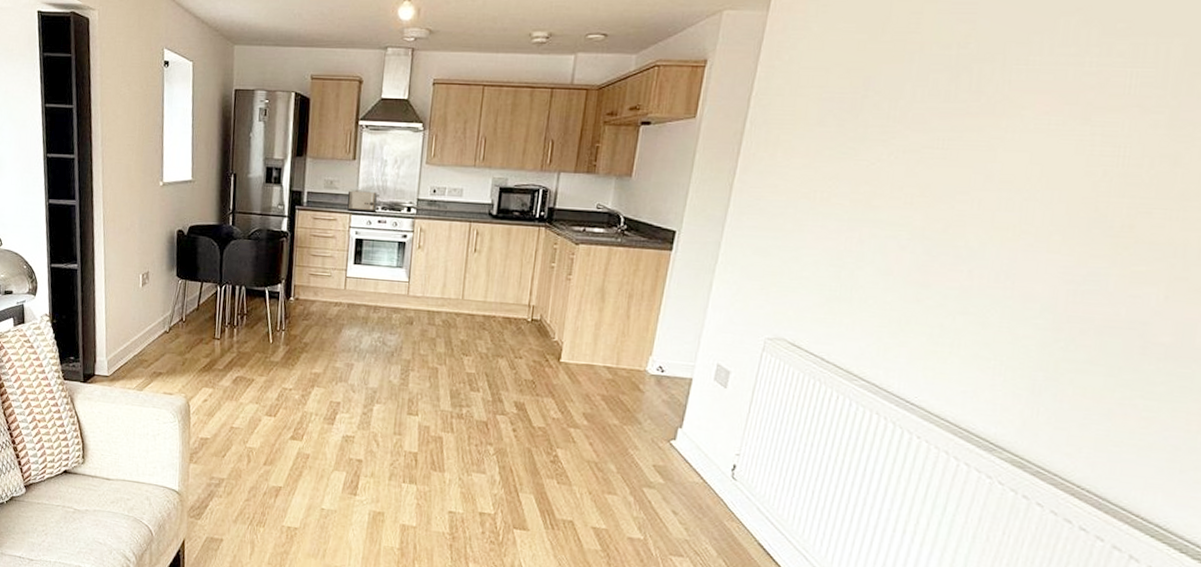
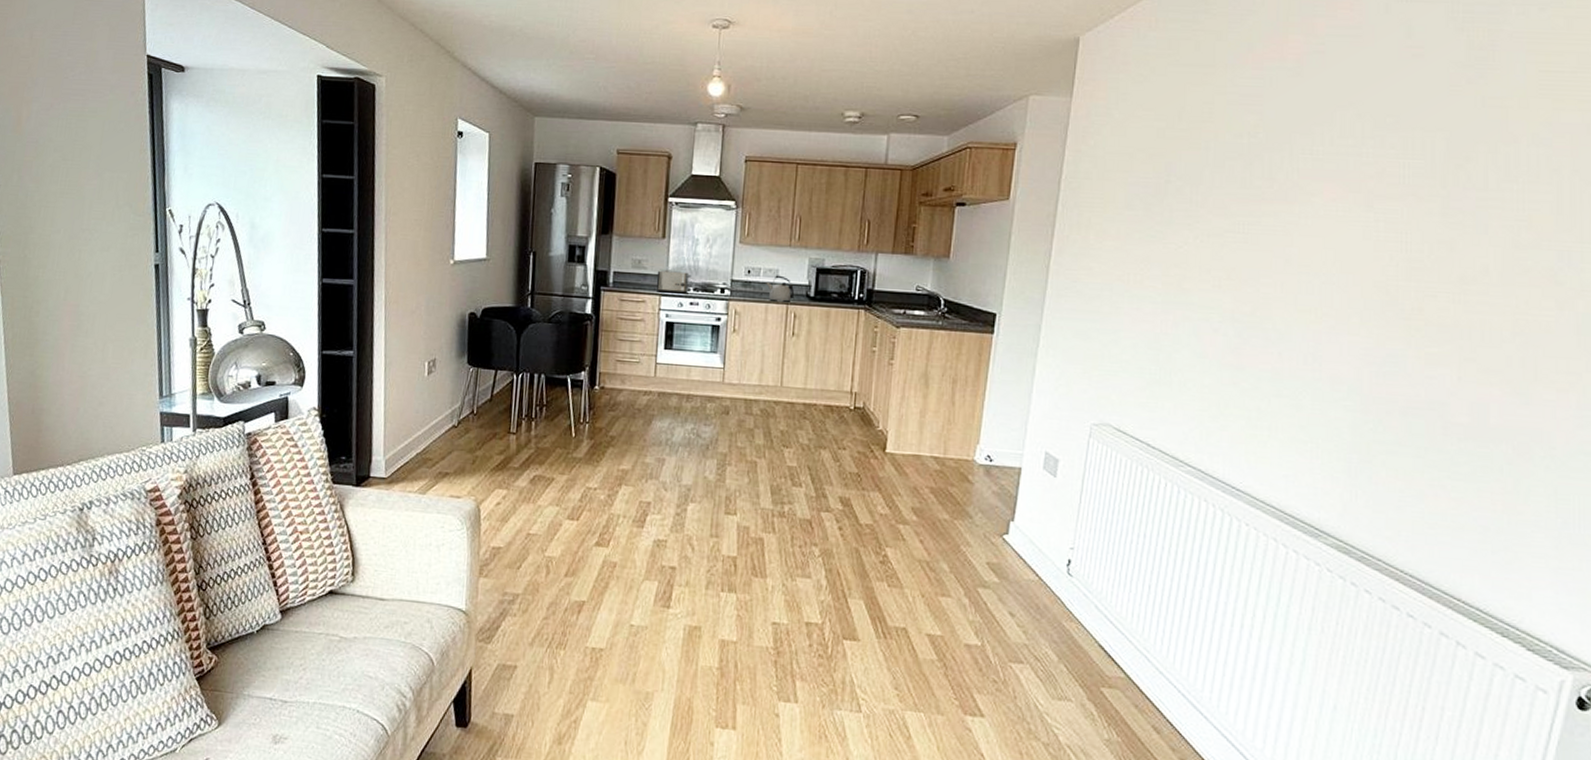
kettle: none [450,194,478,220] -> present [766,275,795,302]

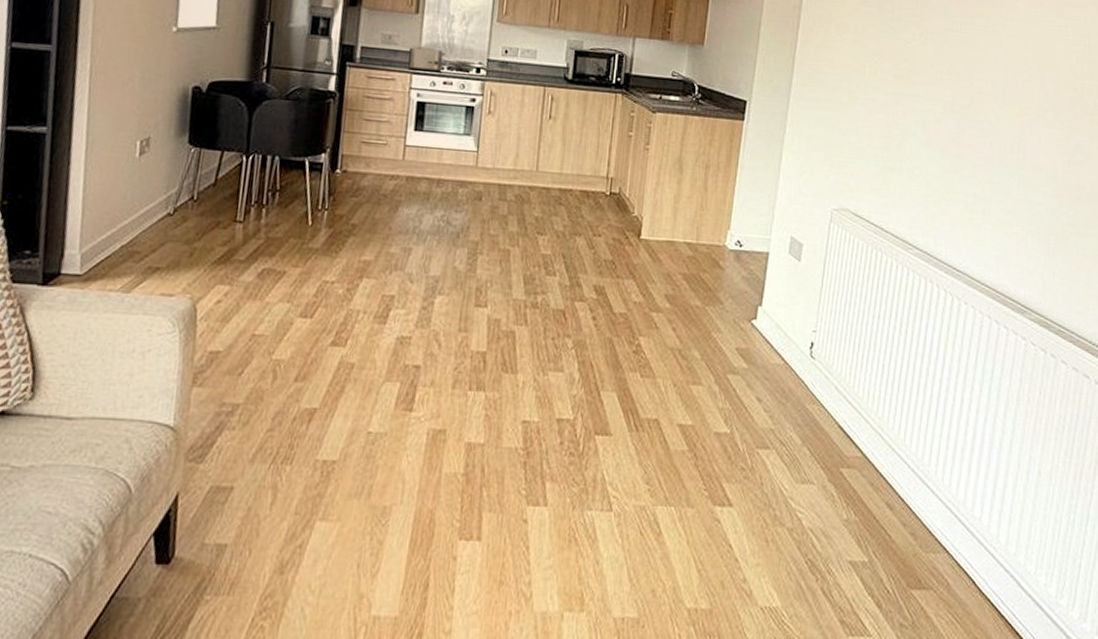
kettle: present [766,275,795,302] -> none [523,56,552,84]

